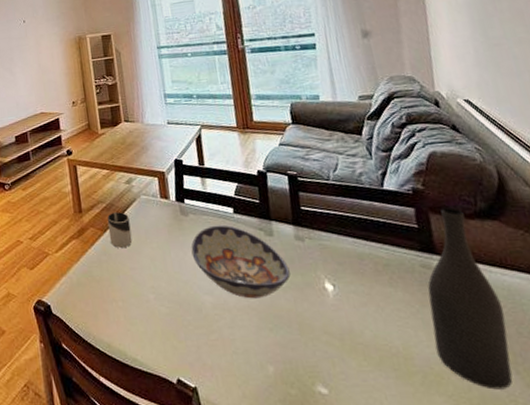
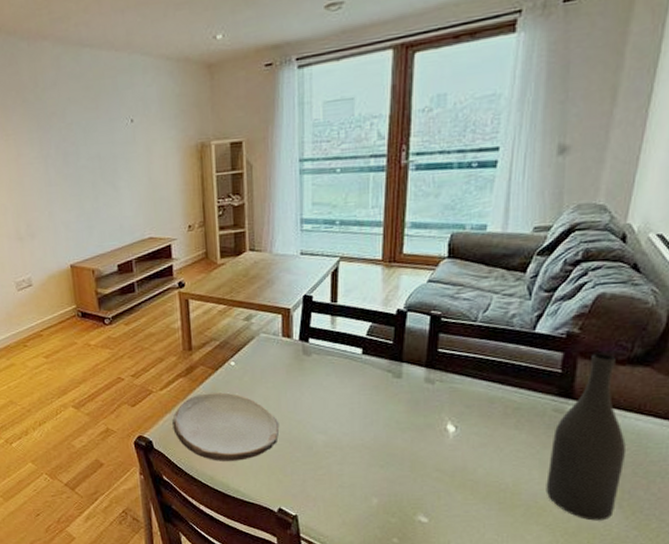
plate: none [68,253,169,327] -> present [172,392,280,461]
cup: present [107,212,132,249] -> none [219,350,246,388]
decorative bowl: present [191,225,291,299] -> none [309,365,412,438]

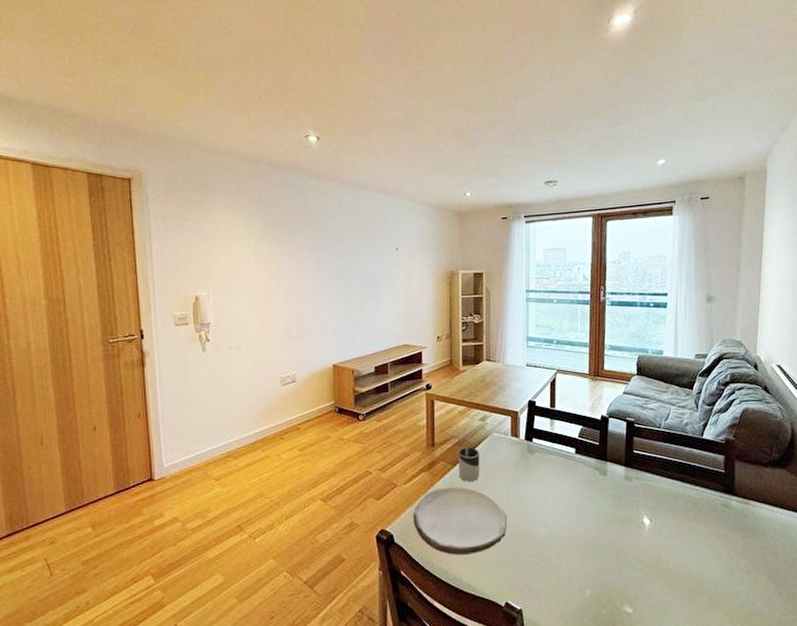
cup: none [219,350,246,388] -> present [458,447,480,482]
wine bottle: present [546,353,627,521] -> none [722,456,778,607]

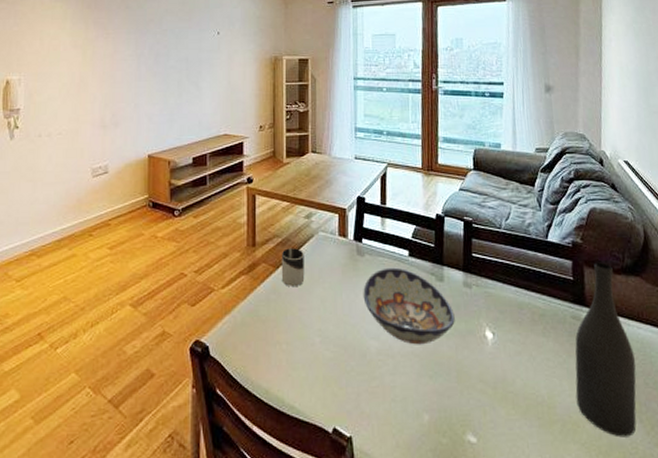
plate: present [413,487,508,555] -> none [231,292,335,371]
decorative bowl: none [533,463,616,531] -> present [363,267,455,345]
wine bottle: none [722,456,778,607] -> present [575,262,637,438]

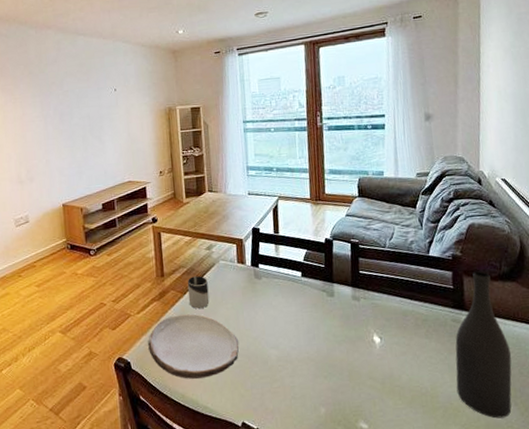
plate: none [231,292,335,371] -> present [148,314,239,379]
decorative bowl: present [363,267,455,345] -> none [262,287,346,352]

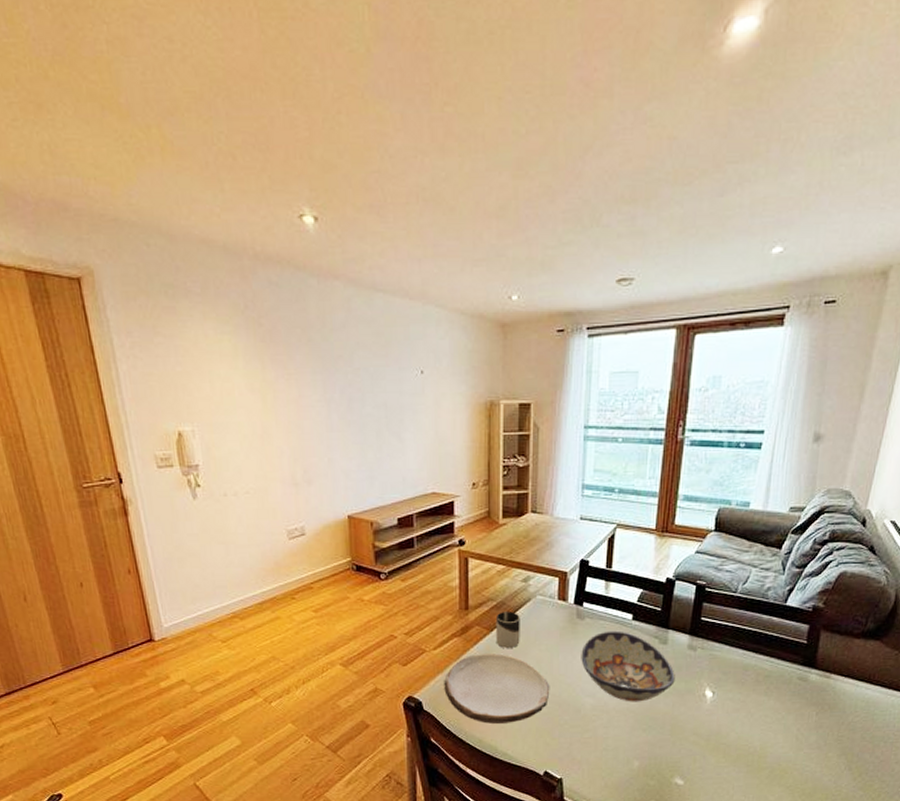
decorative bowl: none [262,287,346,352] -> present [581,630,675,702]
wine bottle: present [455,271,512,419] -> none [788,626,857,782]

